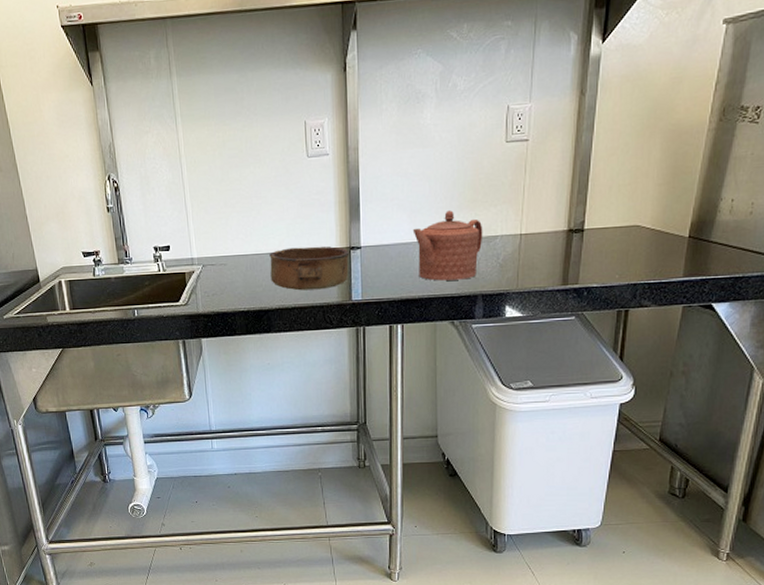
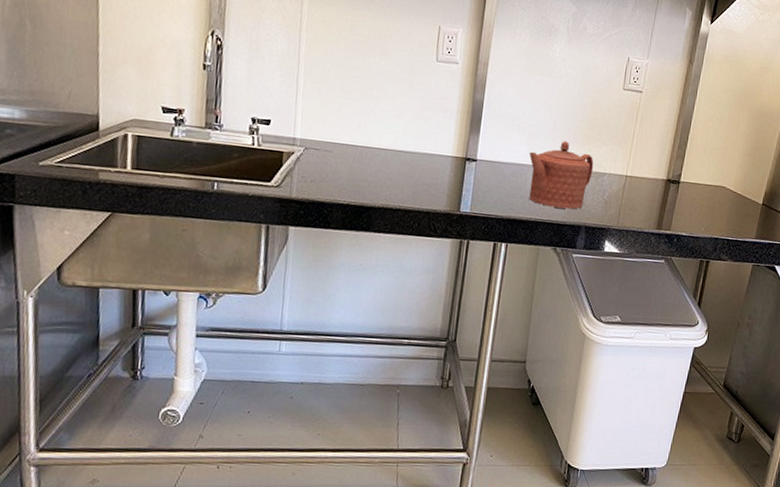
bowl: present [269,246,350,291] -> none [378,146,465,196]

